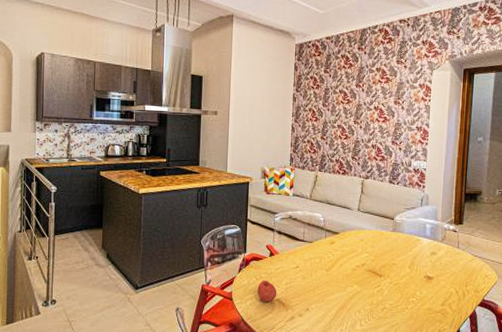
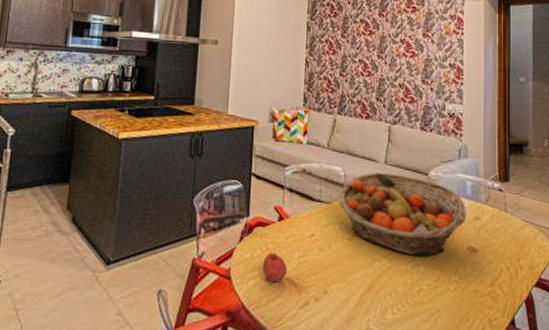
fruit basket: none [318,218,425,283] -> present [338,173,467,256]

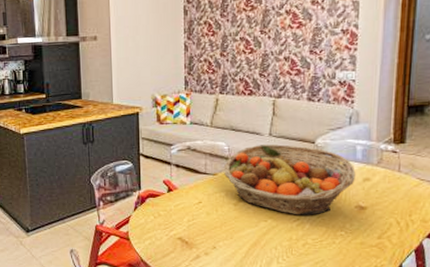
apple: present [263,252,288,283] -> none [156,217,179,241]

